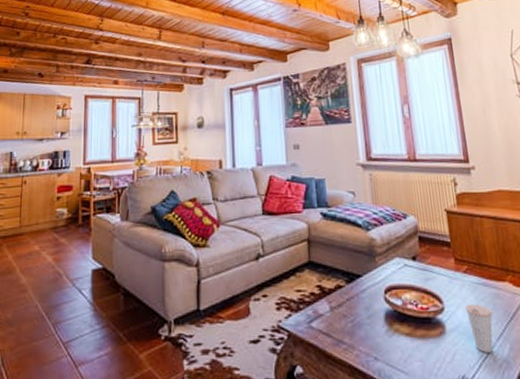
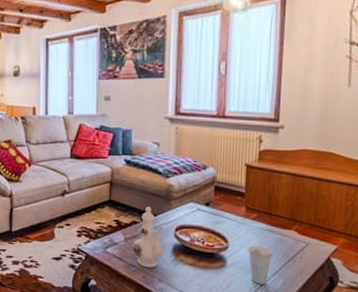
ewer: none [339,266,375,344] -> present [132,207,164,268]

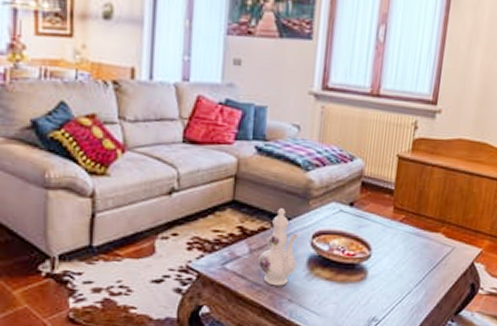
cup: present [248,245,273,285] -> none [392,252,418,297]

